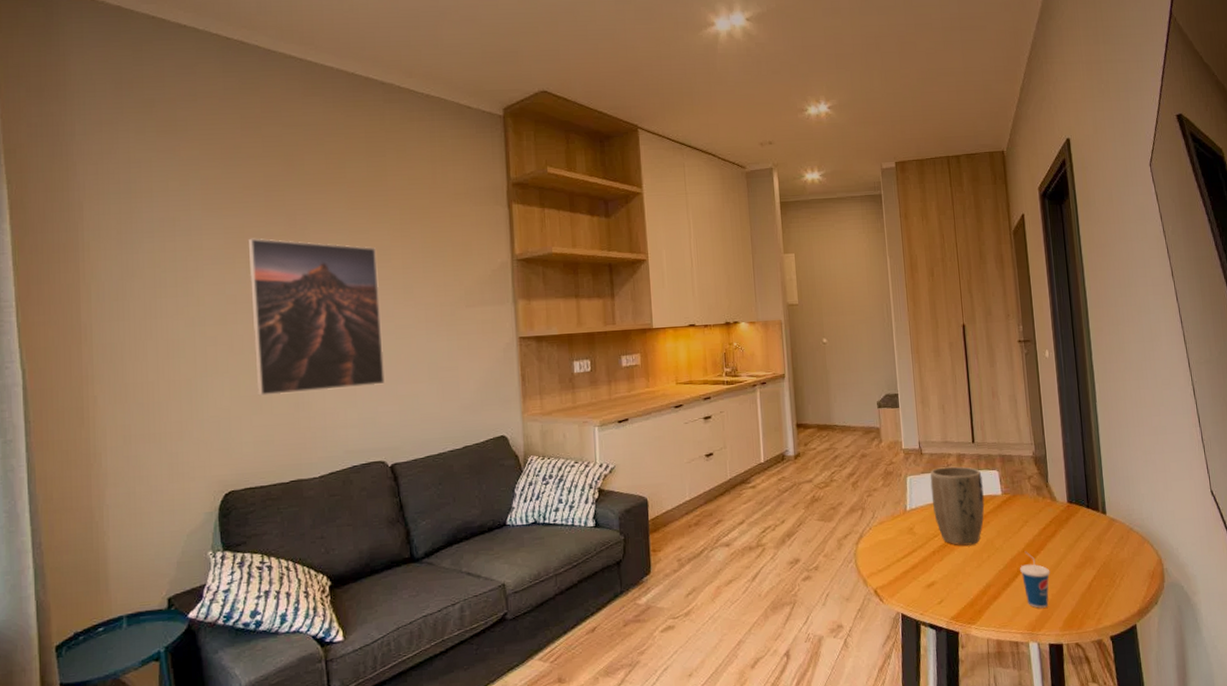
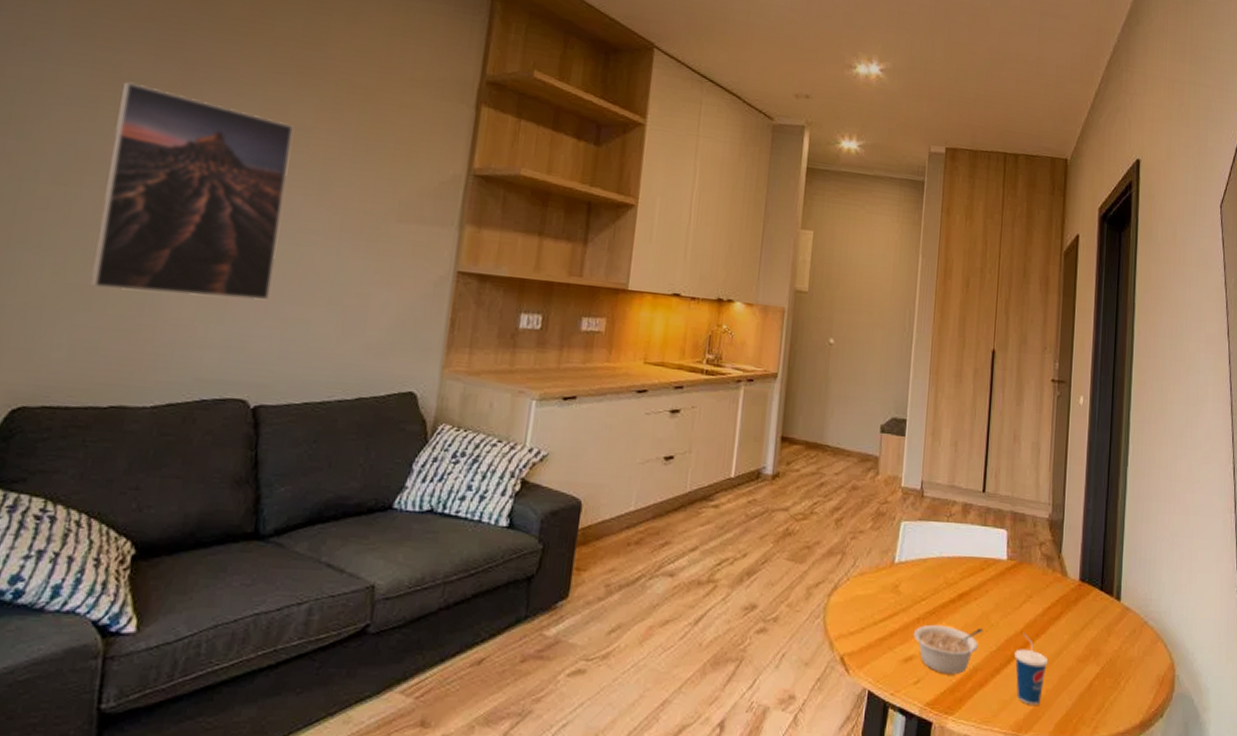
plant pot: present [930,466,985,546] -> none [925,516,988,616]
legume: none [931,553,990,593] -> present [913,624,983,674]

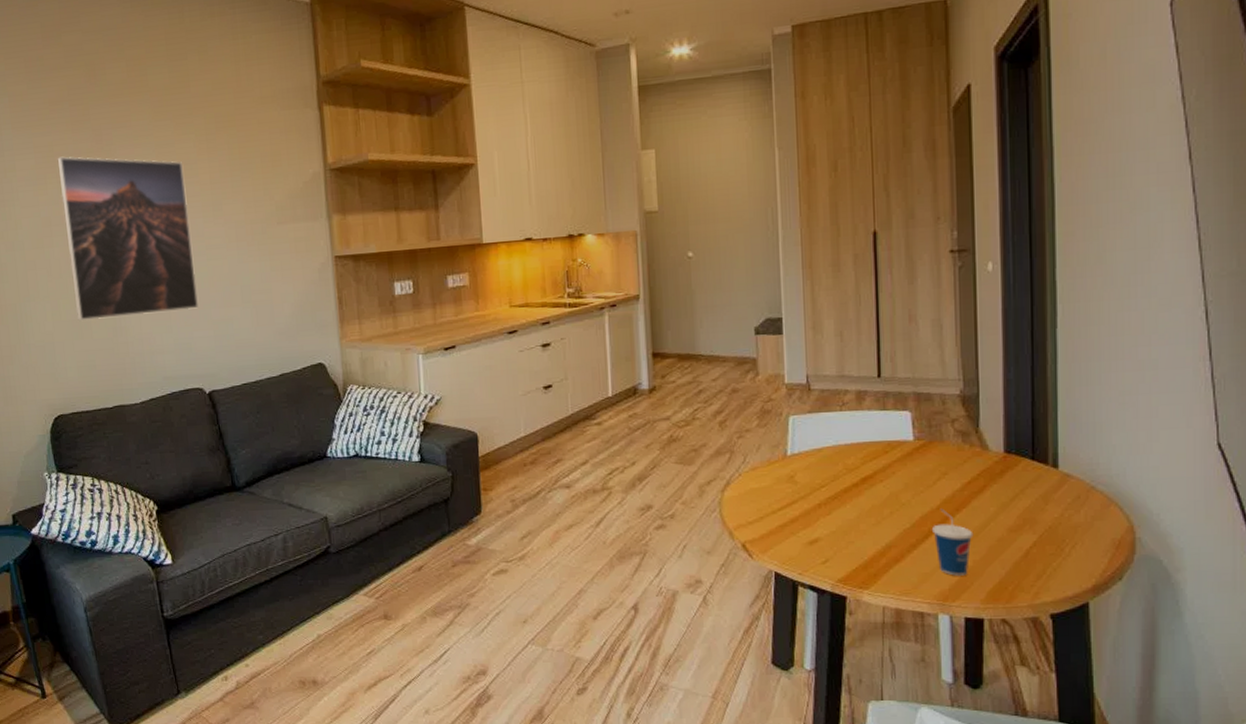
legume: present [913,624,983,674] -> none [815,508,893,552]

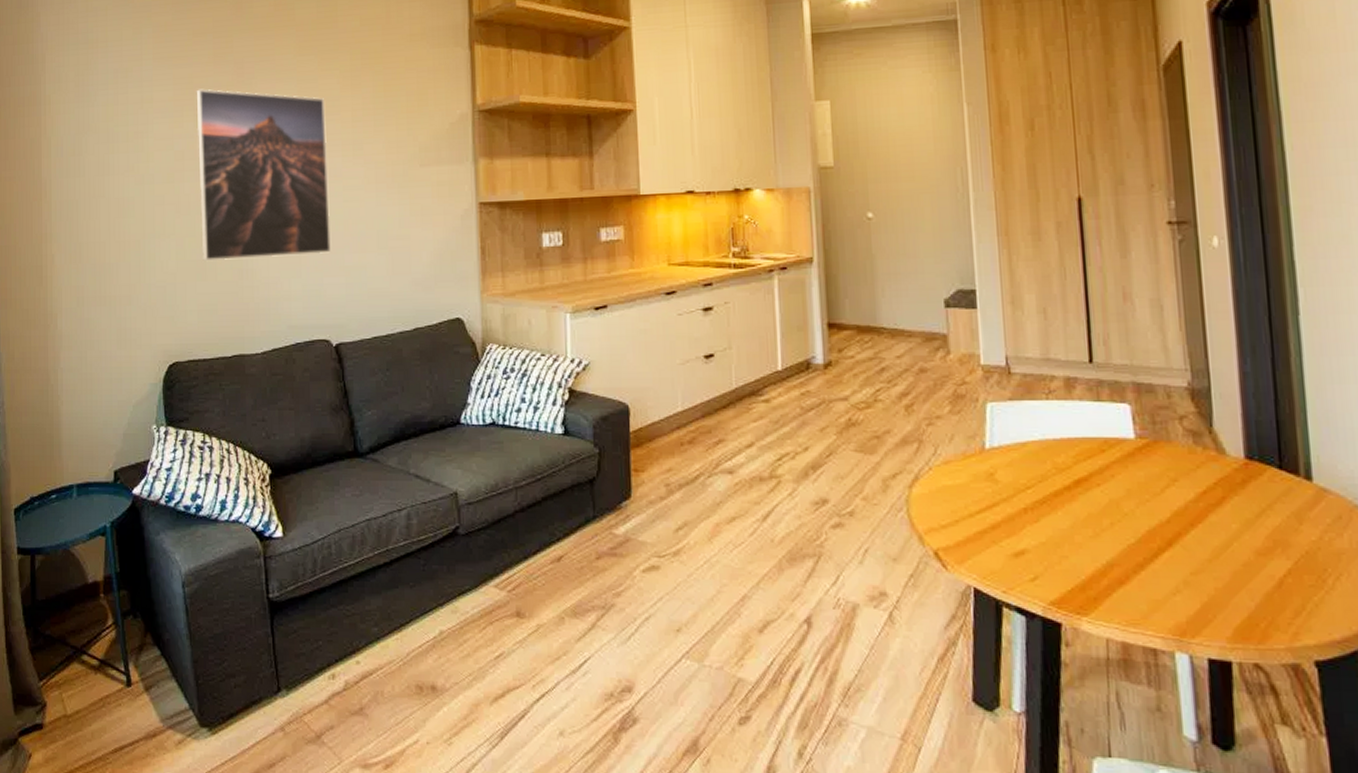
cup: present [933,508,974,576] -> none [1163,522,1214,606]

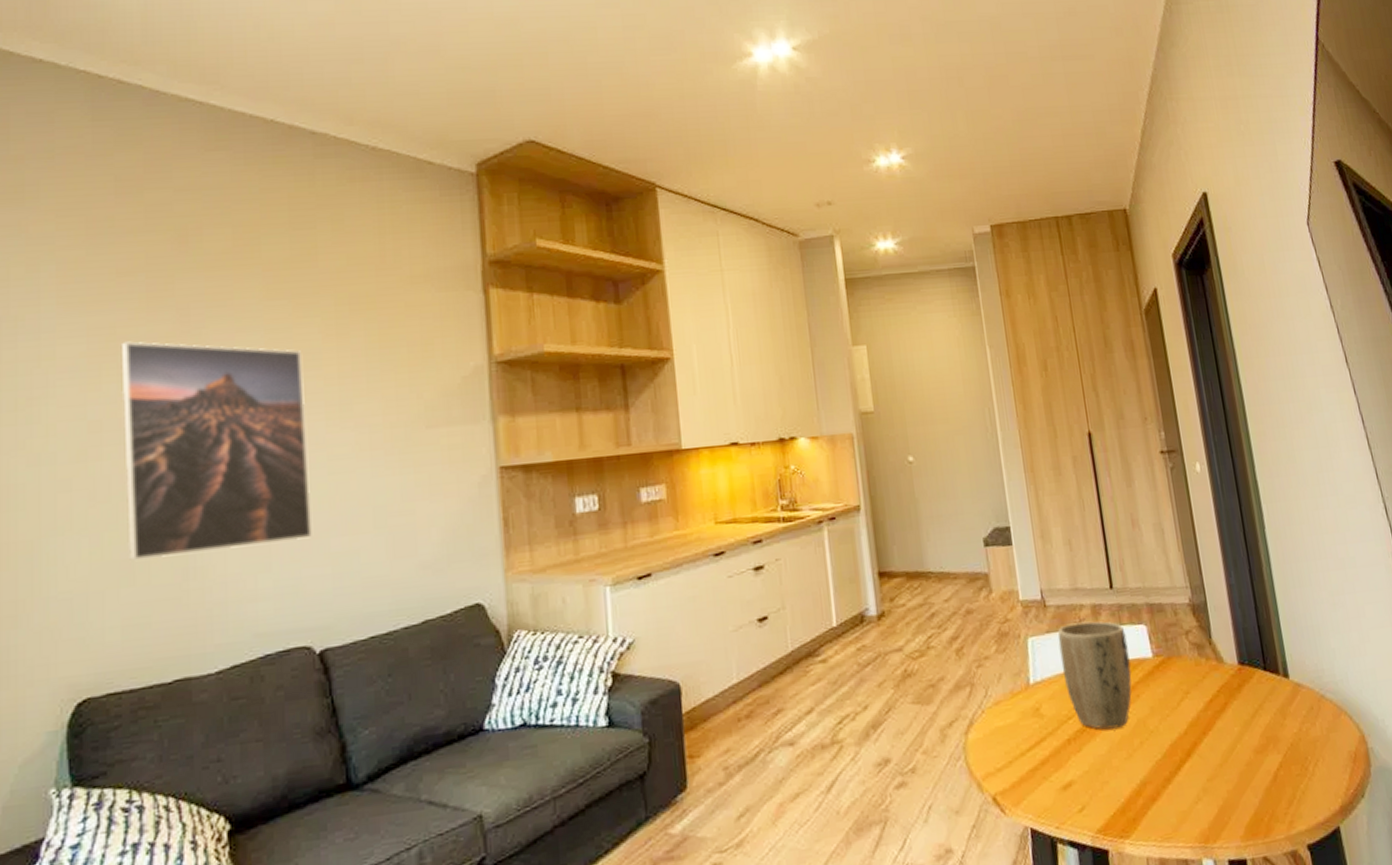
plant pot: none [1021,394,1107,505] -> present [1058,621,1132,730]

